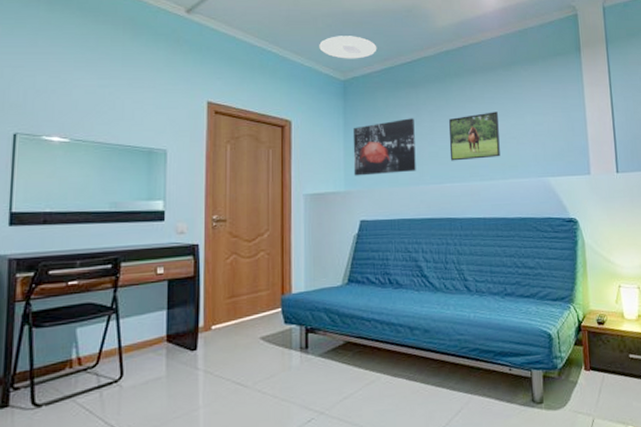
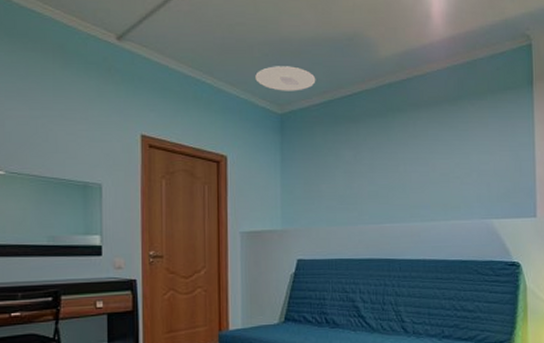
wall art: present [352,118,416,176] -> none [290,155,355,214]
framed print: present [449,112,500,161] -> none [390,149,443,201]

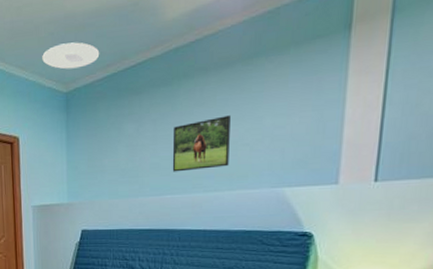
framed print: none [390,149,443,201] -> present [172,115,231,172]

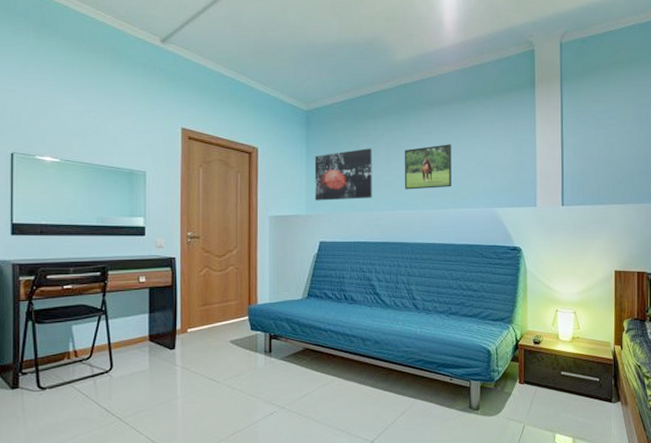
ceiling light: present [42,42,100,70] -> none [284,67,339,90]
wall art: none [75,128,136,189] -> present [314,148,372,201]

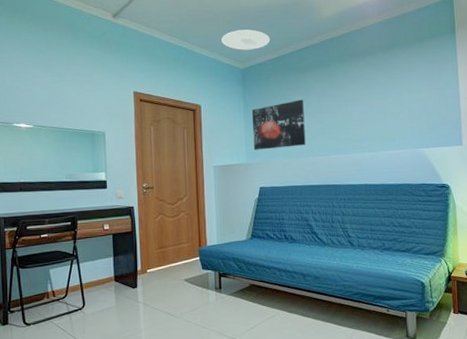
ceiling light: none [284,67,339,90] -> present [221,29,270,50]
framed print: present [404,144,452,190] -> none [334,91,380,136]

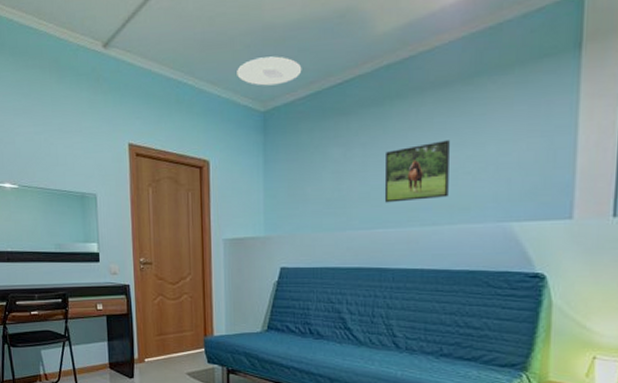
wall art: present [251,99,306,150] -> none [273,153,343,220]
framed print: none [334,91,380,136] -> present [384,140,450,203]

